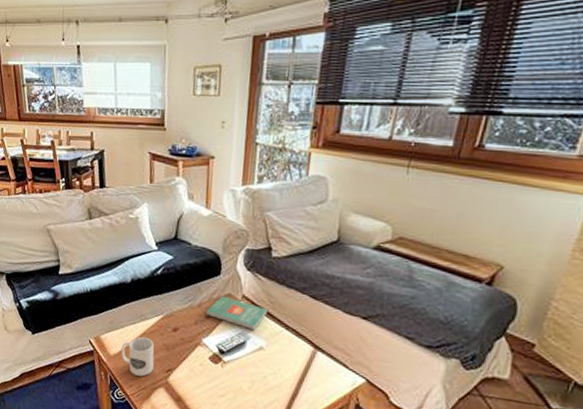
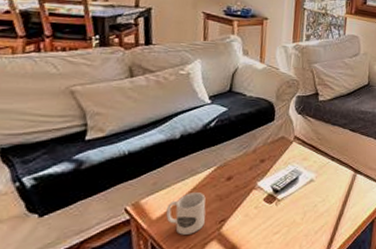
book: present [207,296,267,330] -> none [261,139,316,166]

